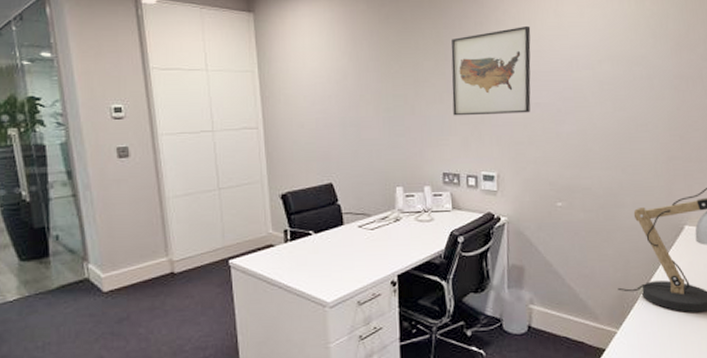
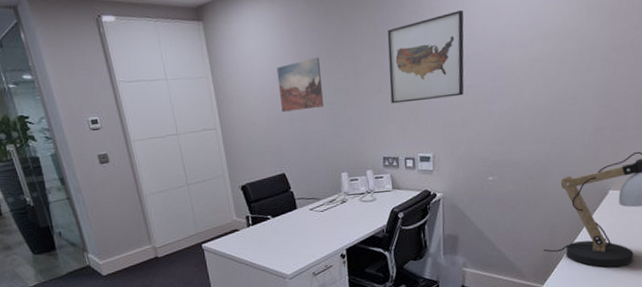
wall art: none [331,60,381,115] -> present [276,57,324,112]

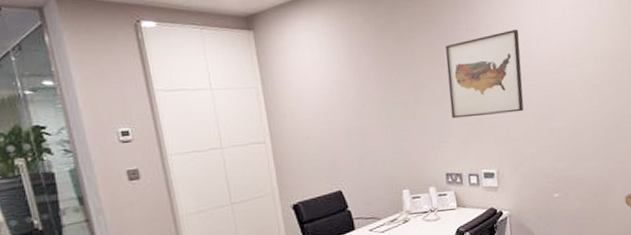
wall art: present [276,57,324,112] -> none [332,70,383,125]

